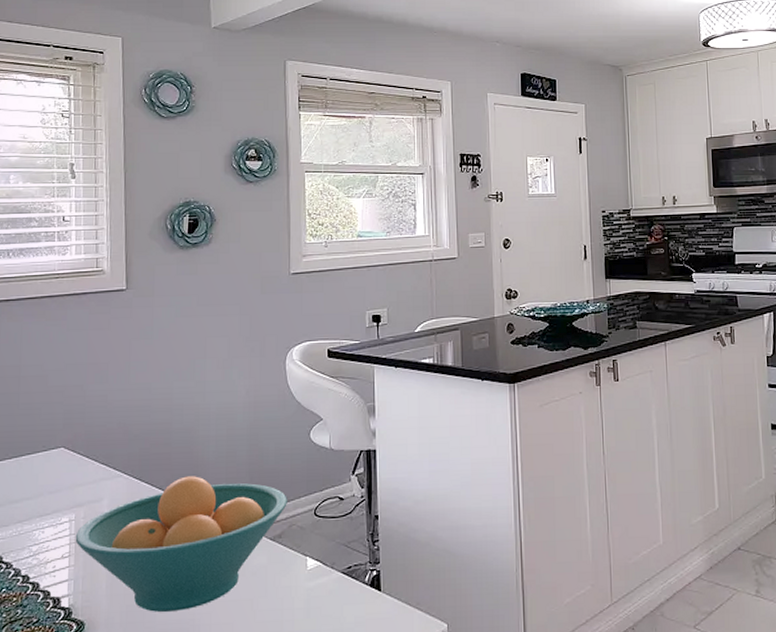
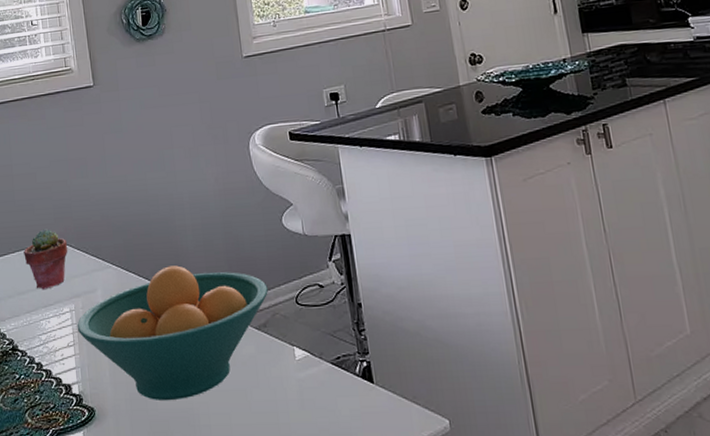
potted succulent: none [22,435,75,499] -> present [23,229,68,290]

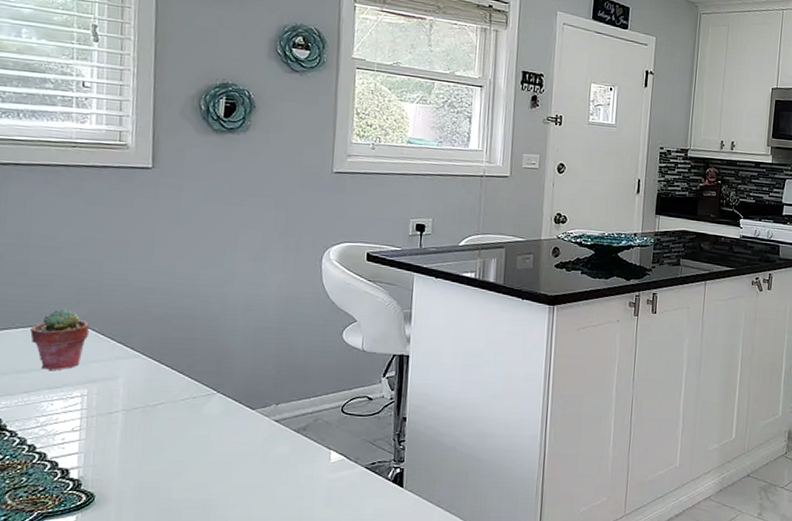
fruit bowl: present [77,265,268,400] -> none [87,363,315,491]

